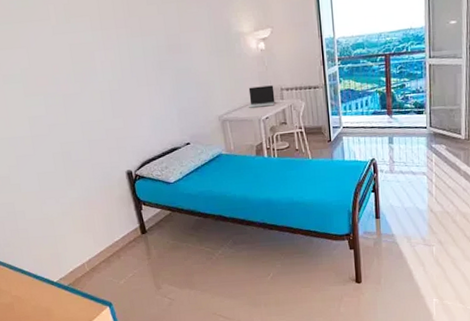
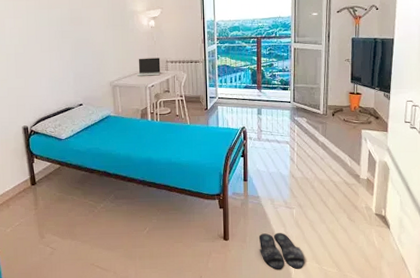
slippers: none [395,272,447,312] -> present [259,233,304,270]

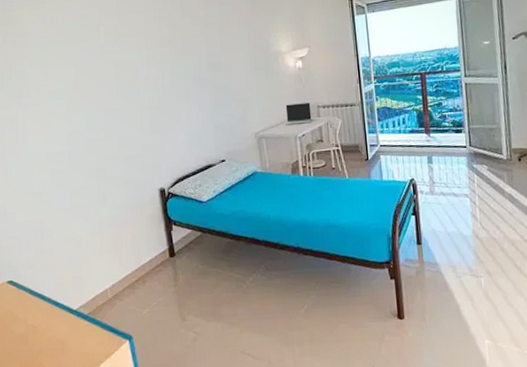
slippers: present [259,233,304,270] -> none [441,308,501,356]

